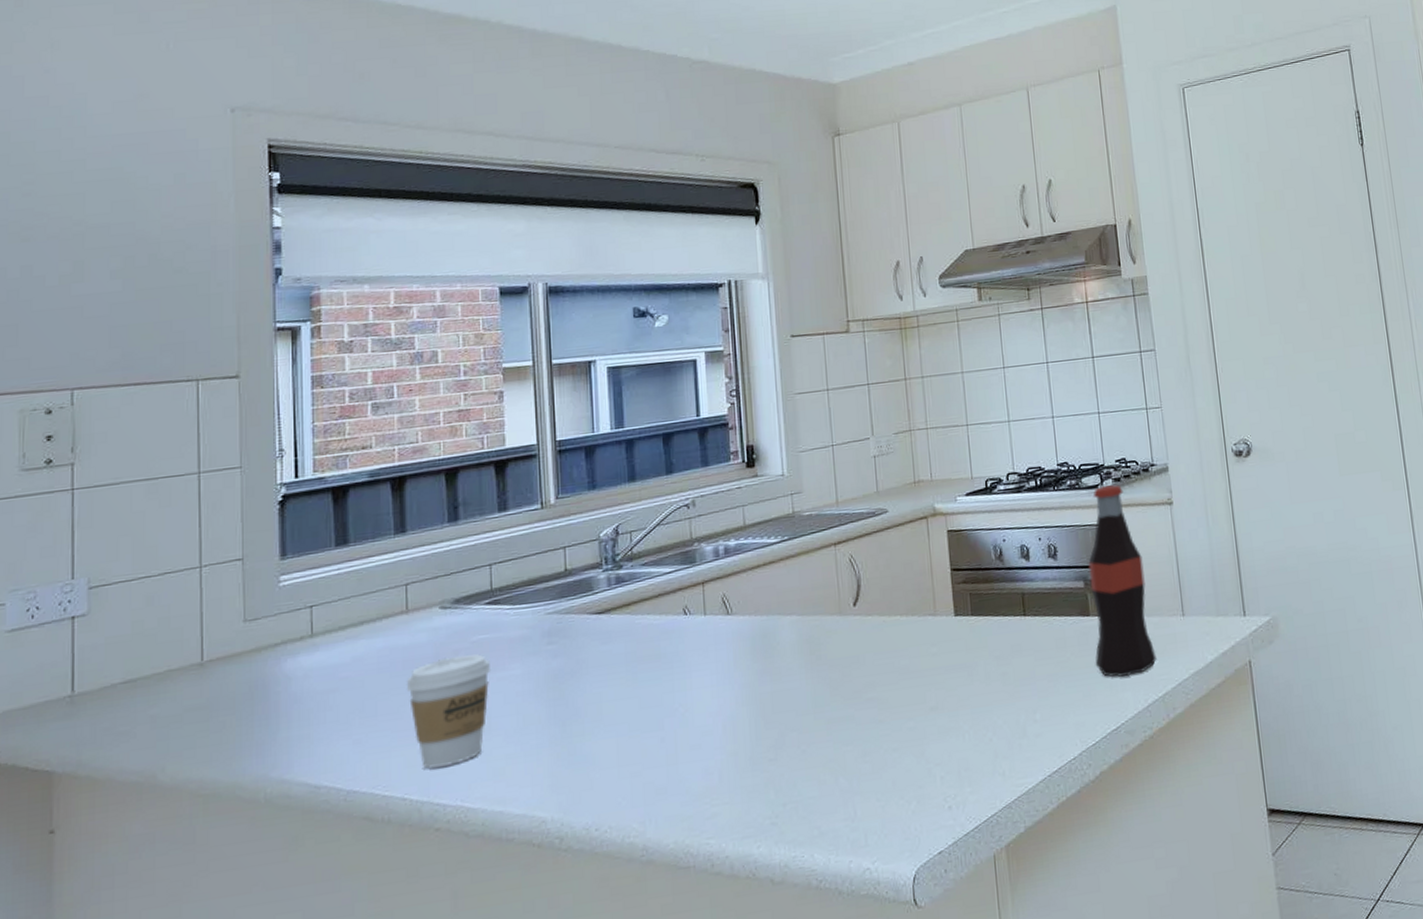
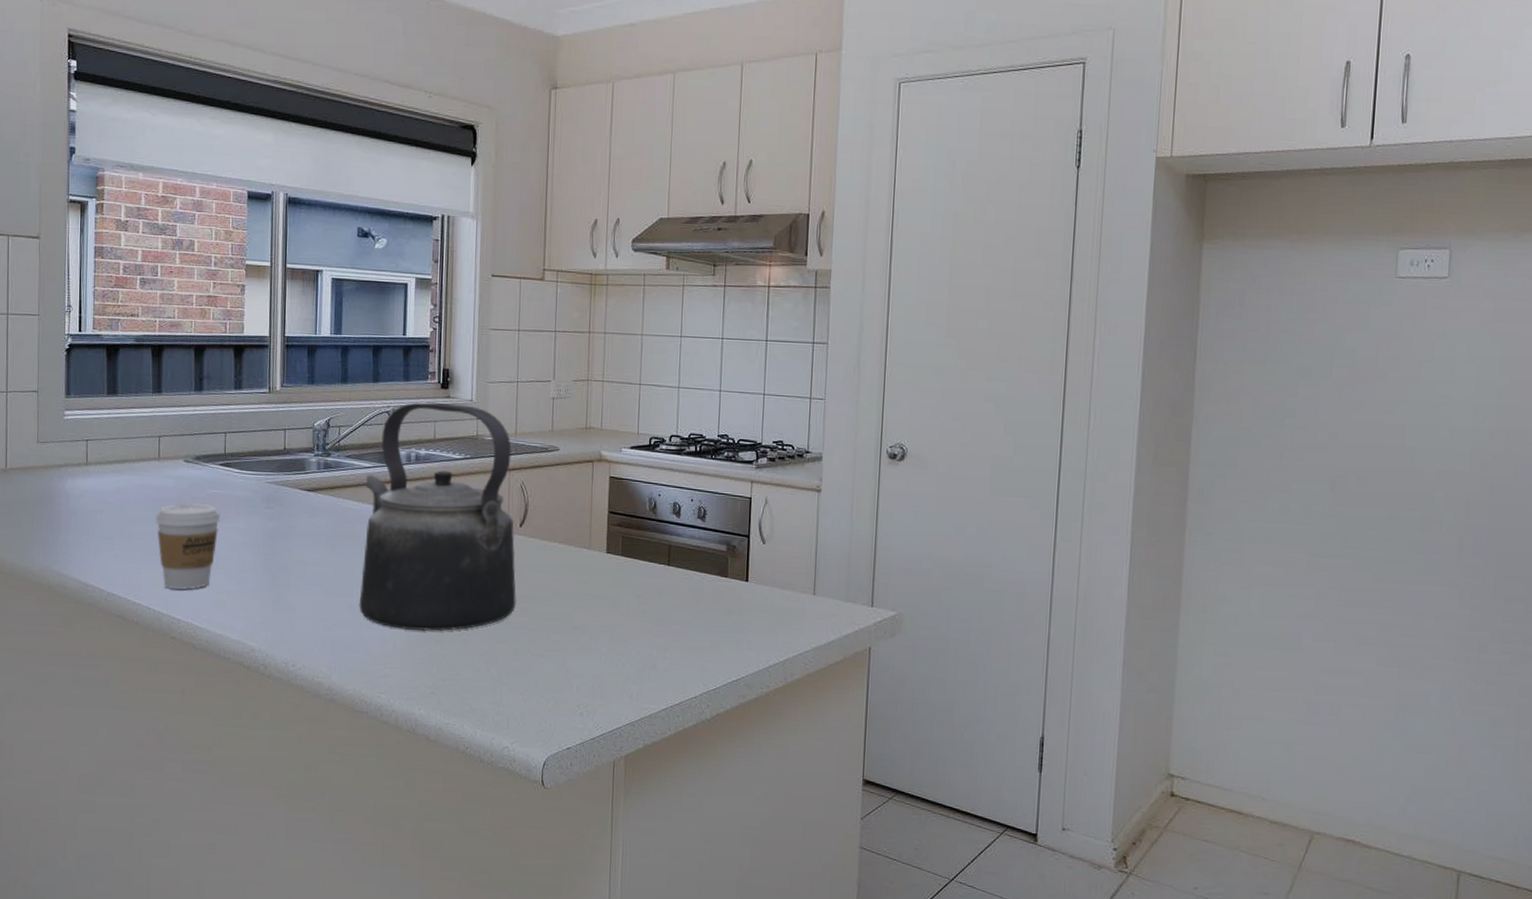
kettle: none [667,481,860,756] -> present [359,402,516,632]
bottle: present [1088,485,1157,677] -> none [726,463,784,638]

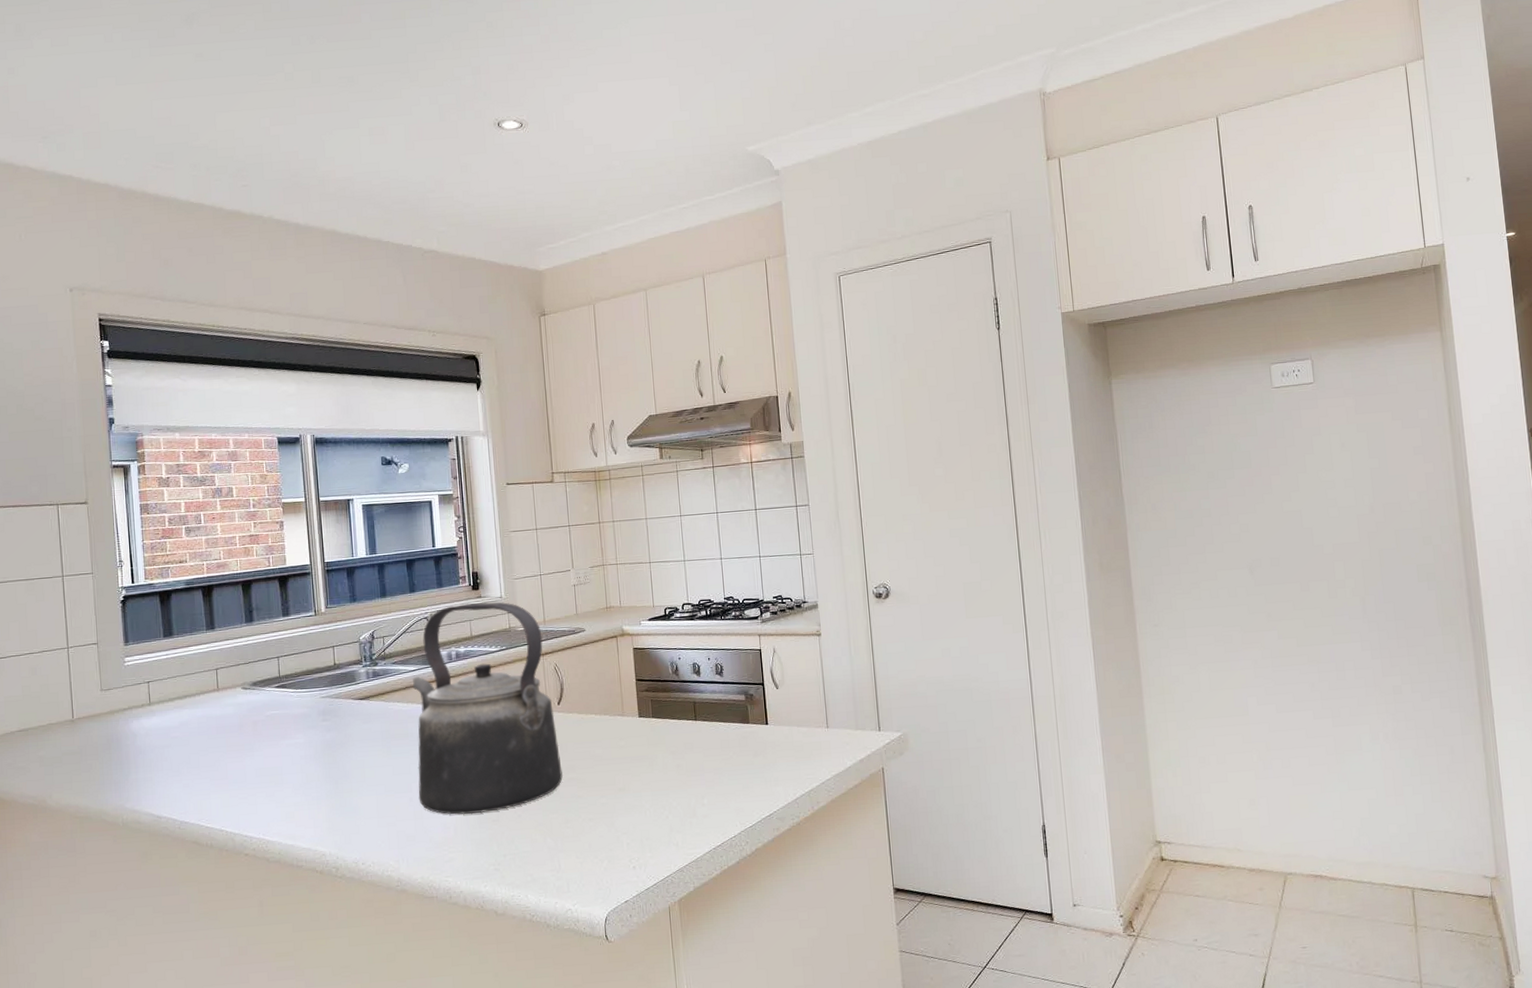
coffee cup: present [155,502,221,590] -> none [219,725,282,809]

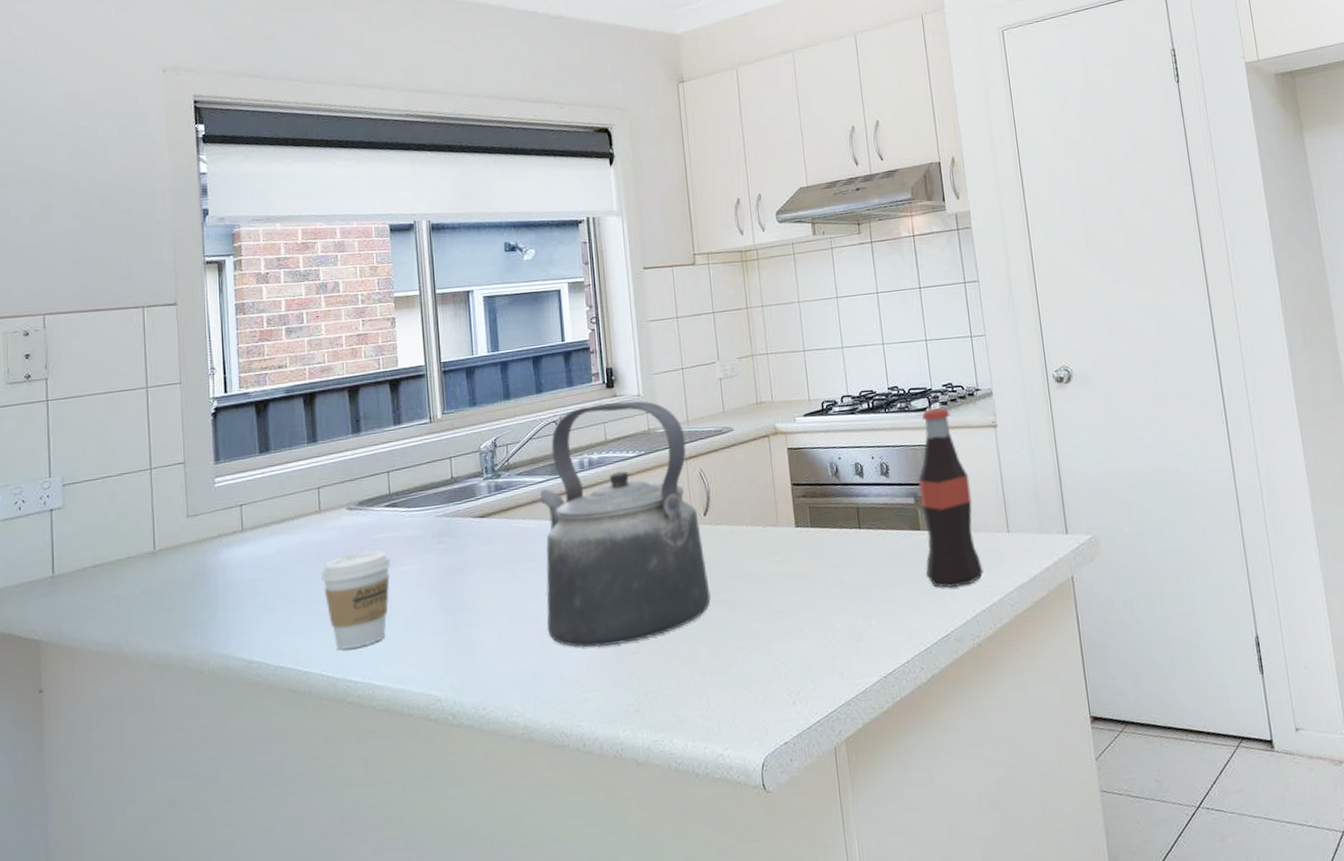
coffee cup: none [219,725,282,809] -> present [320,550,392,650]
bottle: none [749,617,804,775] -> present [918,408,984,588]

